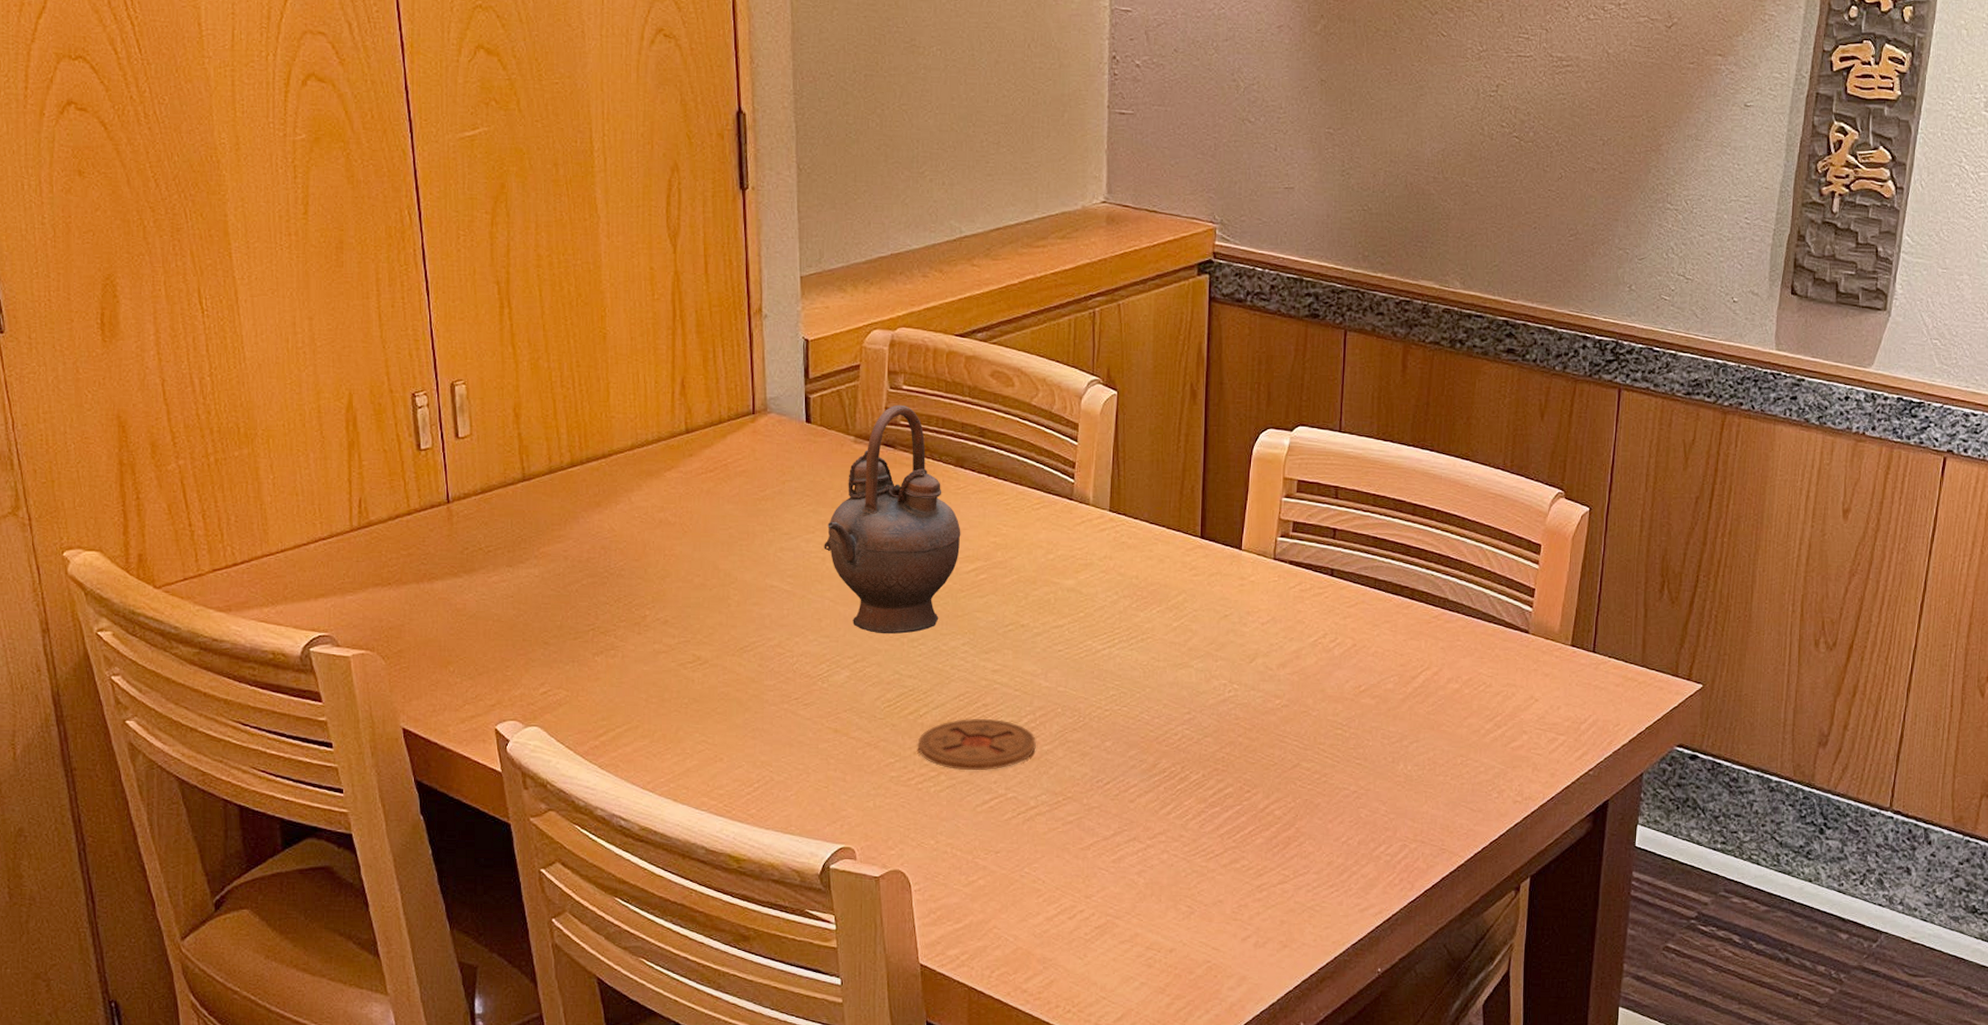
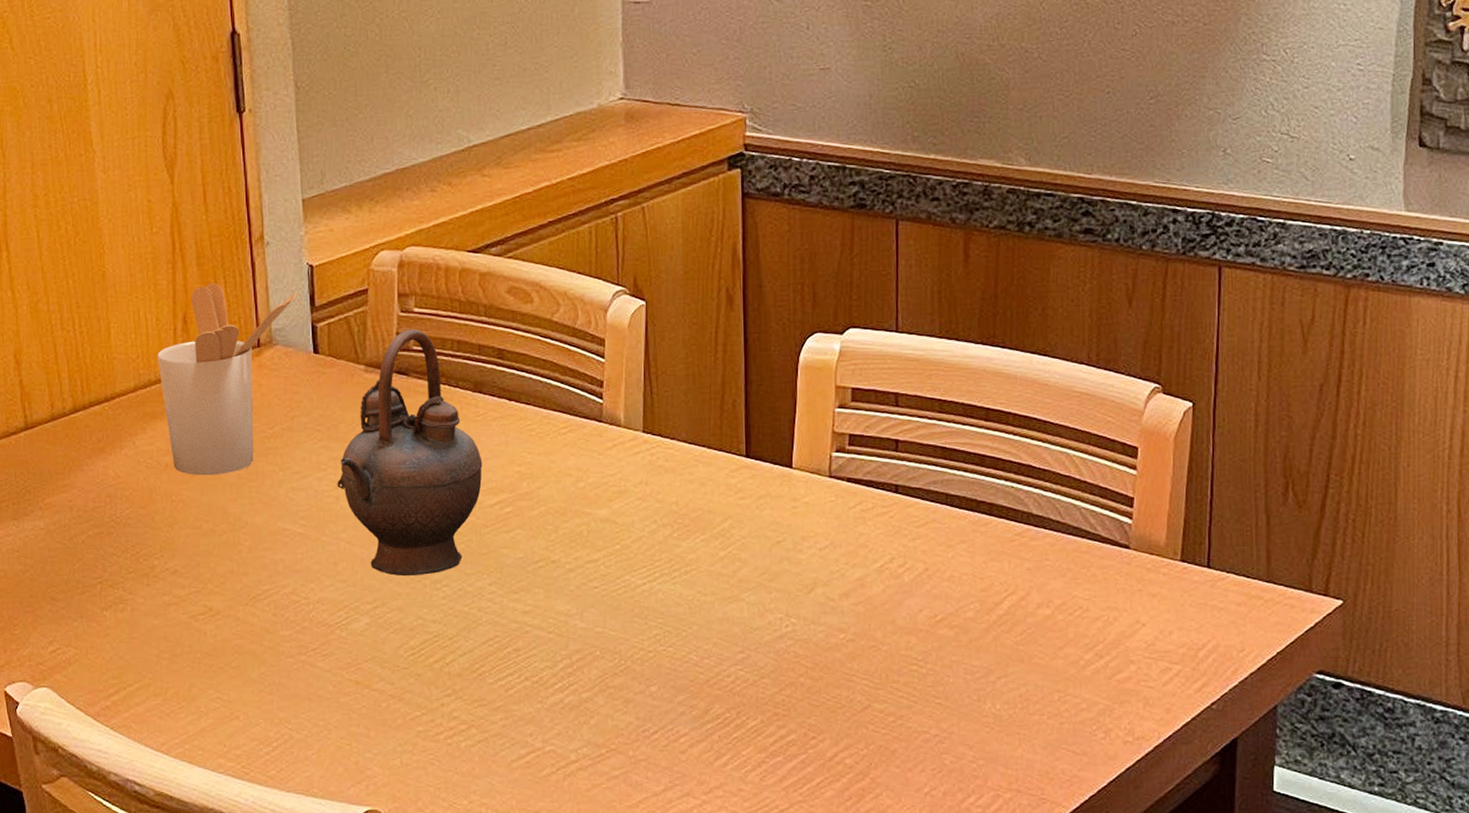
utensil holder: none [655,350,791,533] -> present [158,283,296,476]
coaster: present [917,718,1037,771] -> none [445,664,575,723]

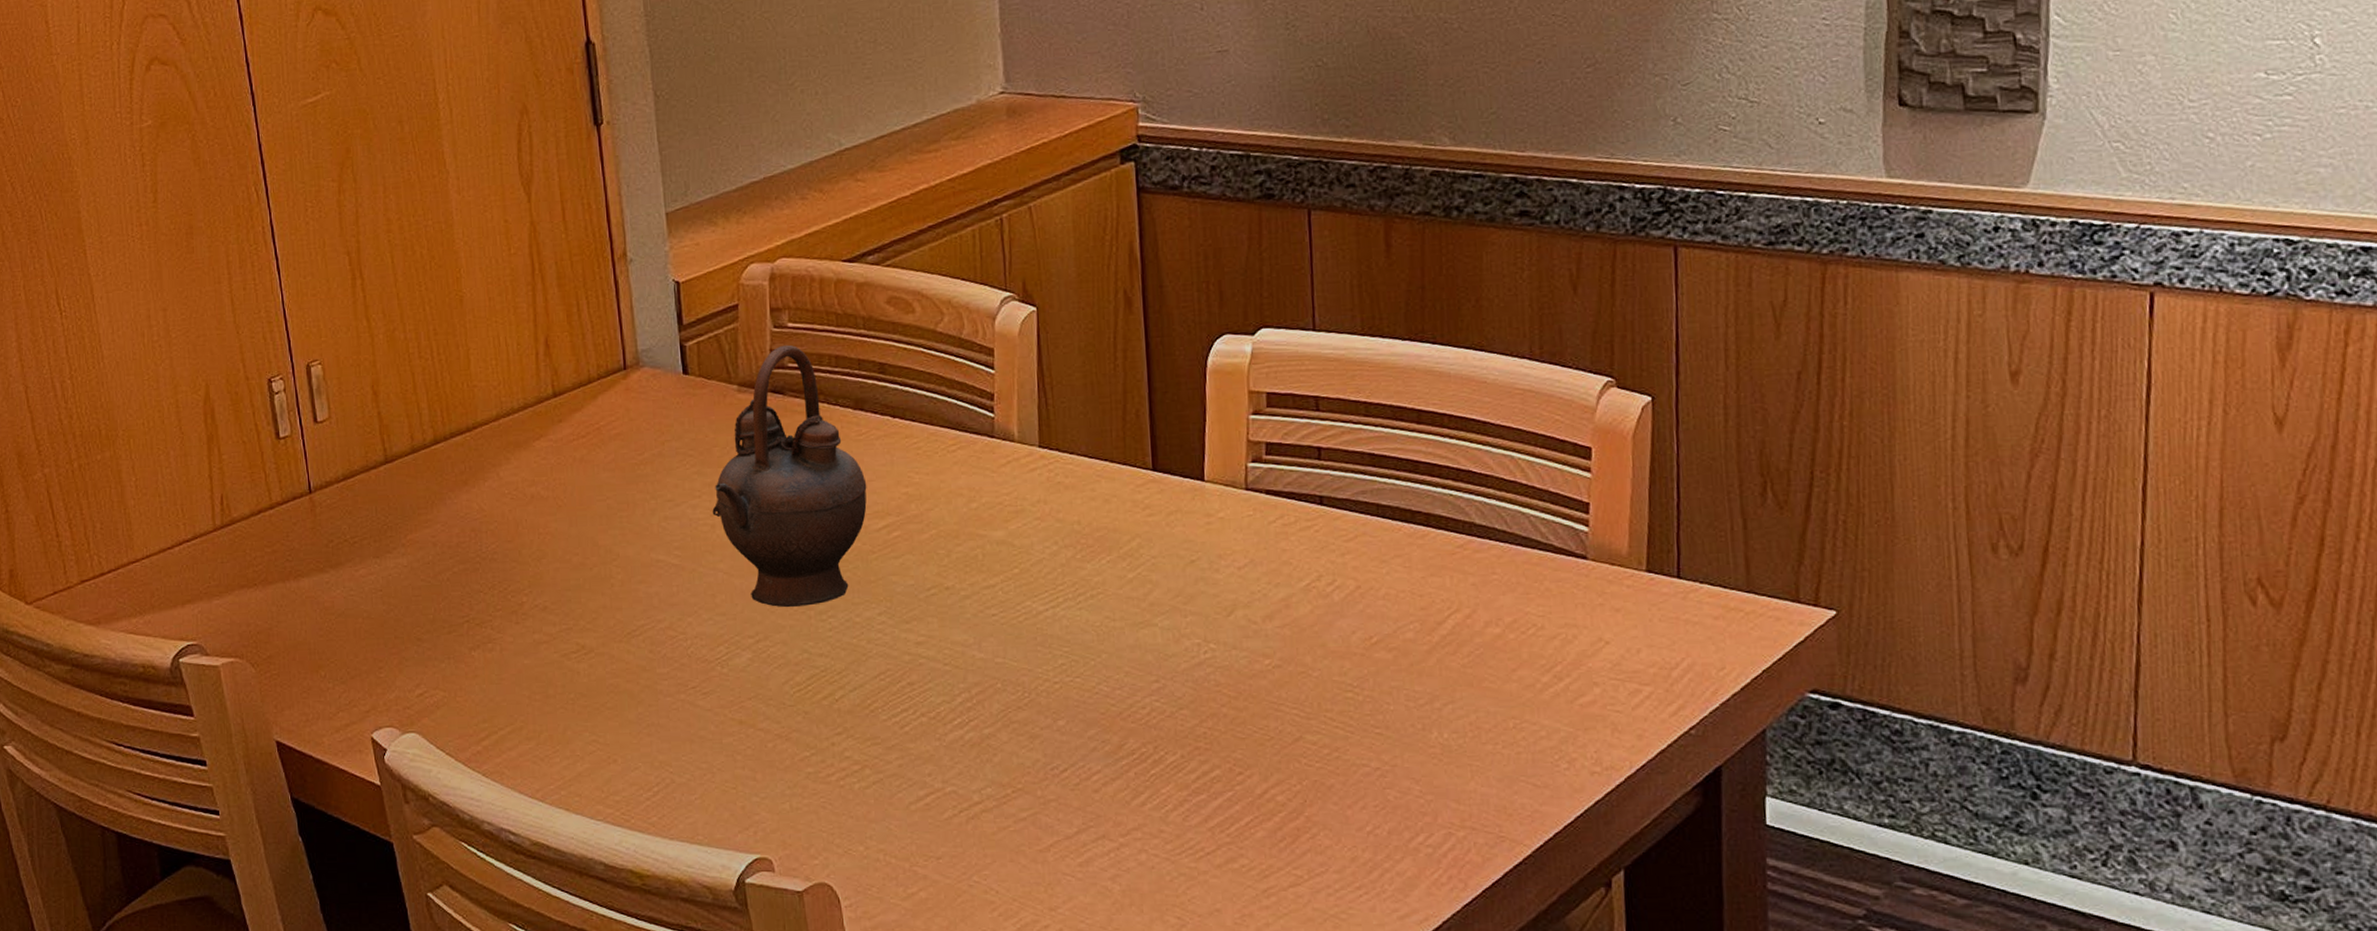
utensil holder: present [158,283,296,476] -> none [520,304,663,507]

